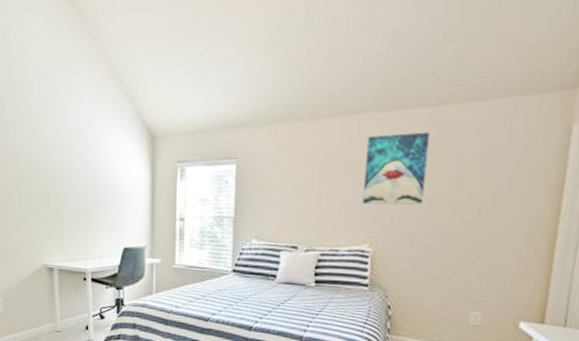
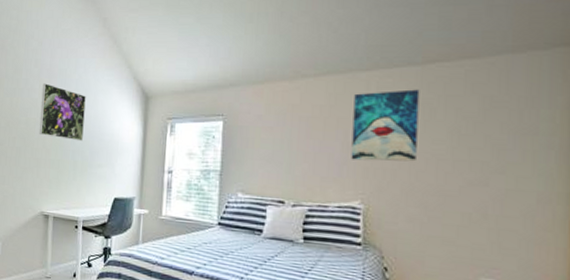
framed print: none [31,120,84,187] -> present [38,83,86,141]

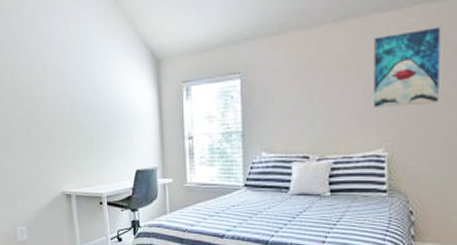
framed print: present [38,83,86,141] -> none [43,55,95,115]

